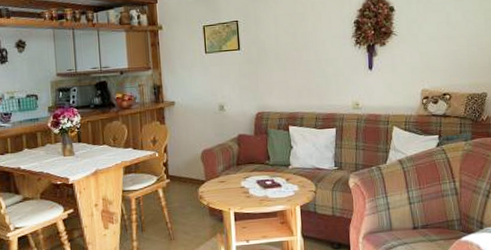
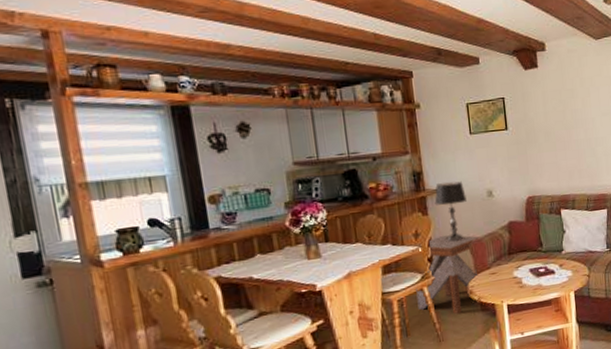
side table: none [152,143,212,217] -> present [416,235,481,315]
table lamp: none [171,95,200,150] -> present [434,181,467,242]

